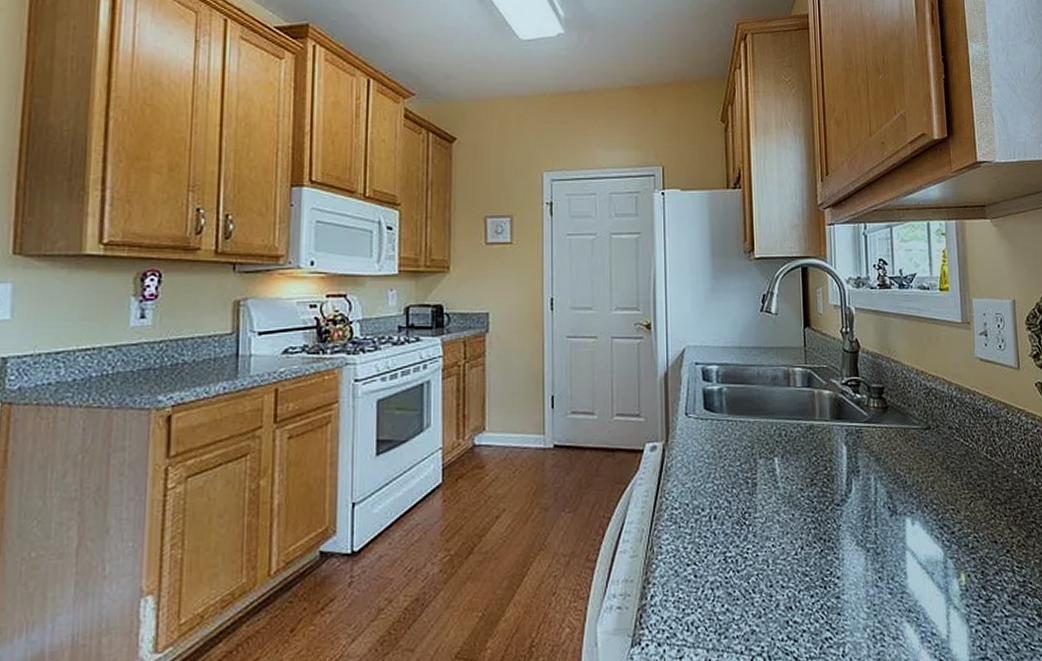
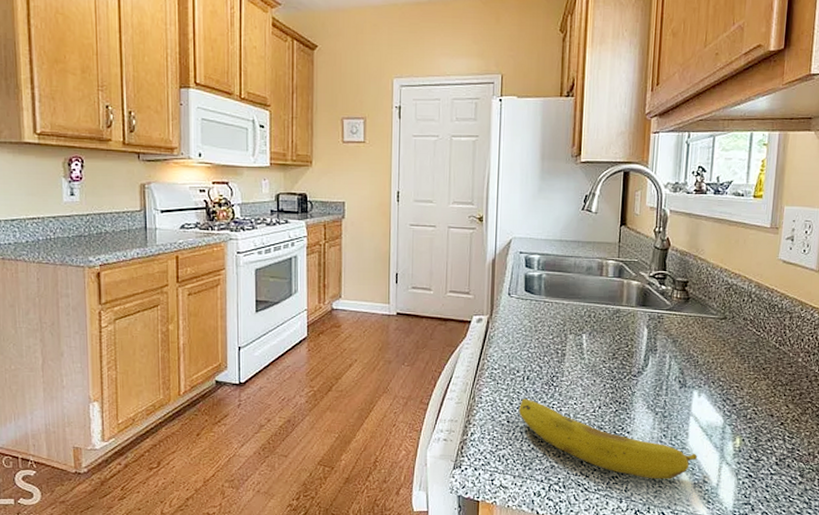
fruit: none [706,544,920,637] -> present [518,399,697,479]

